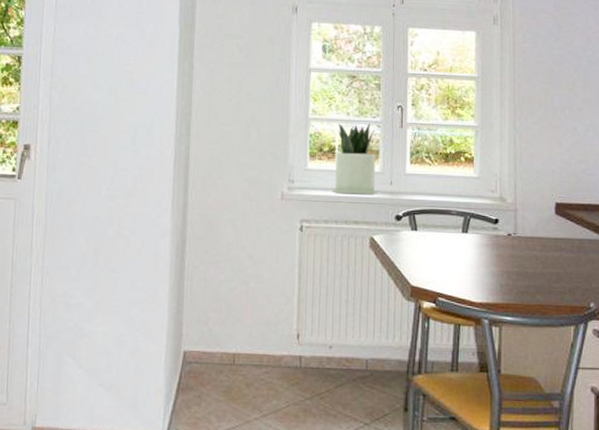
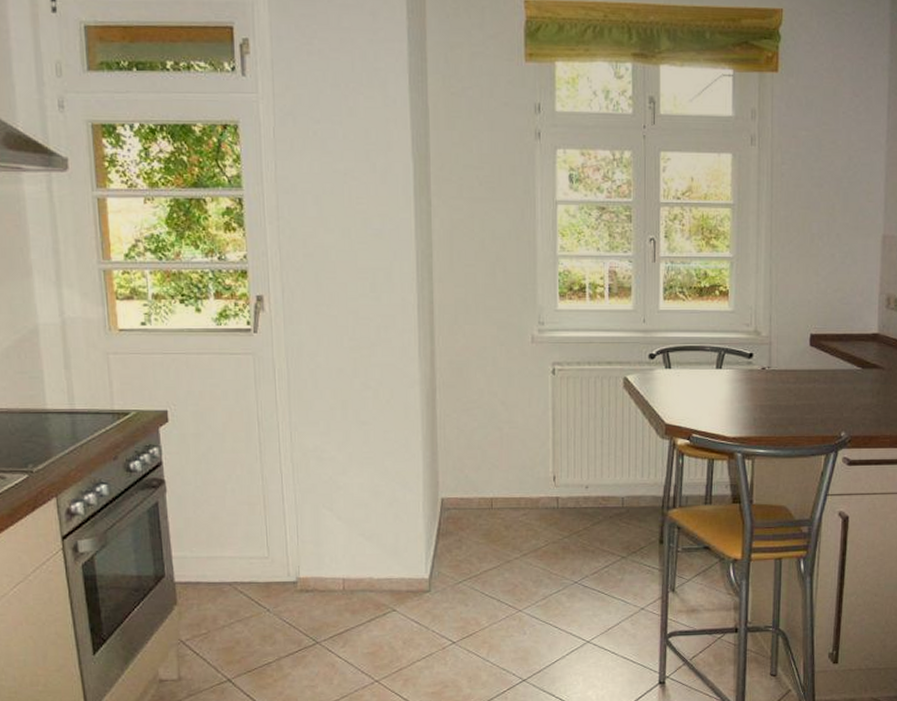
planter: present [331,123,378,195] -> none [583,259,631,334]

